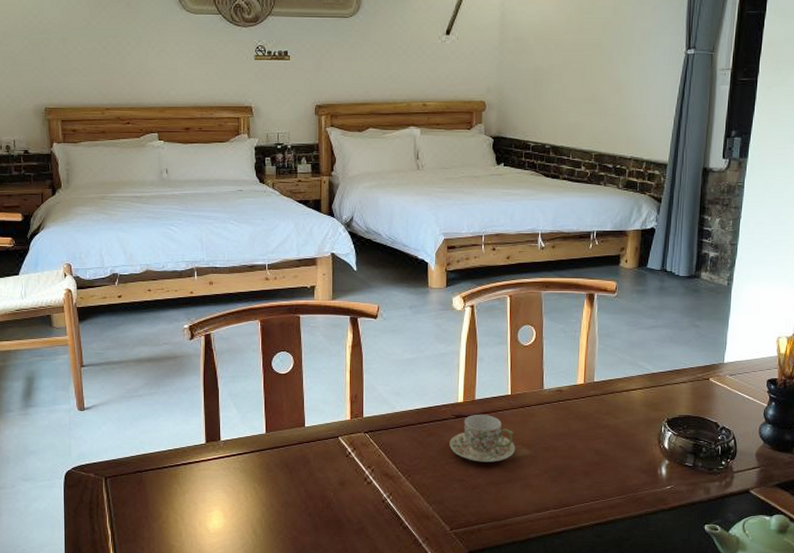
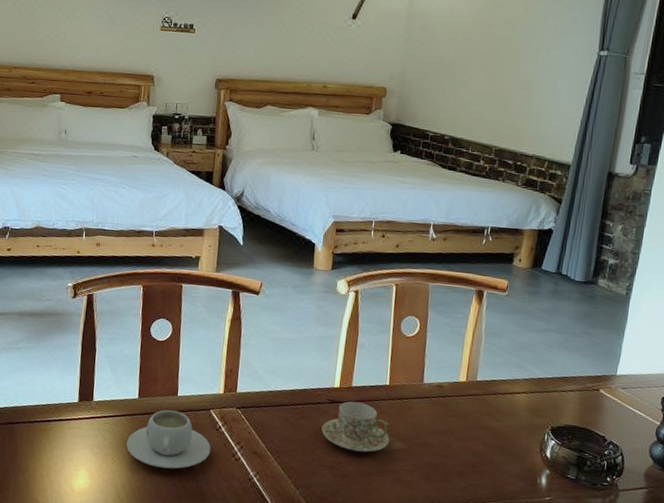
teacup: none [258,442,343,500] -> present [126,410,211,469]

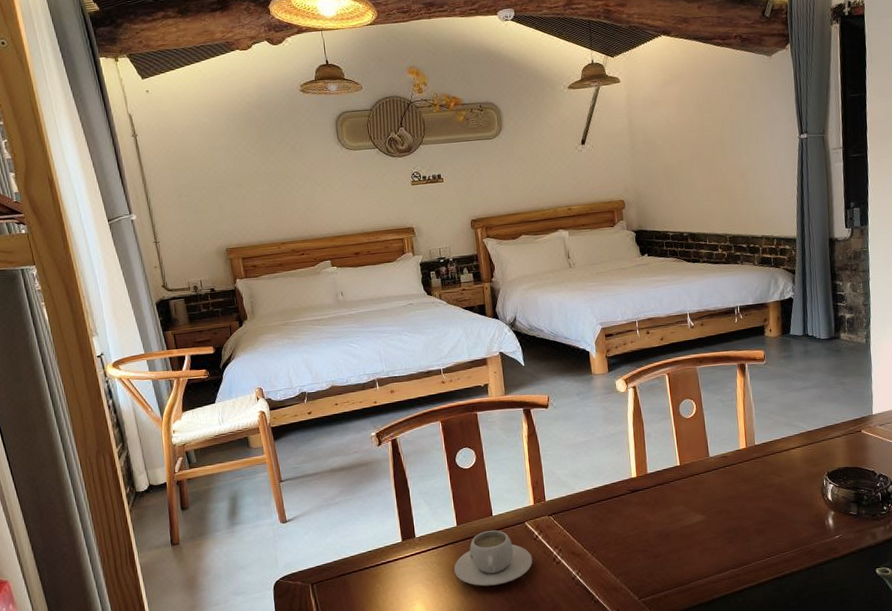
teacup: present [321,401,390,452] -> none [628,486,691,532]

